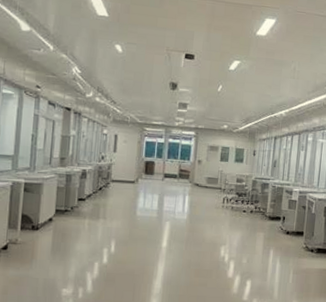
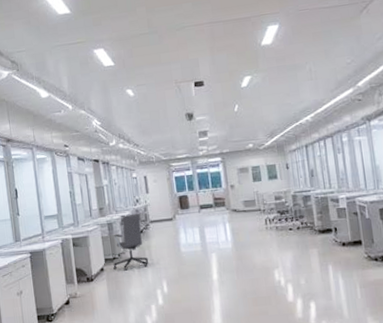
office chair: none [63,169,102,225] -> present [113,213,149,271]

